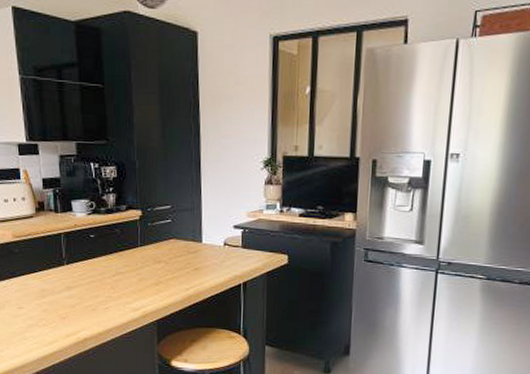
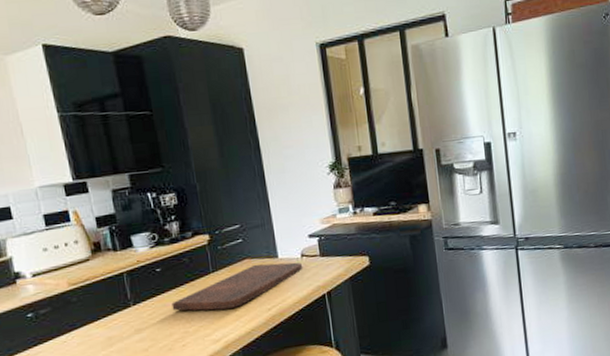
cutting board: none [100,245,224,282] -> present [171,262,303,311]

